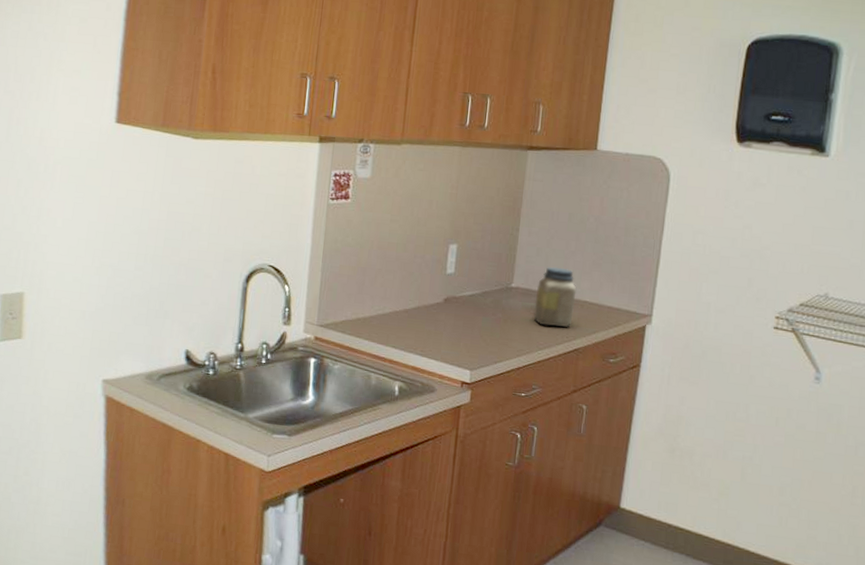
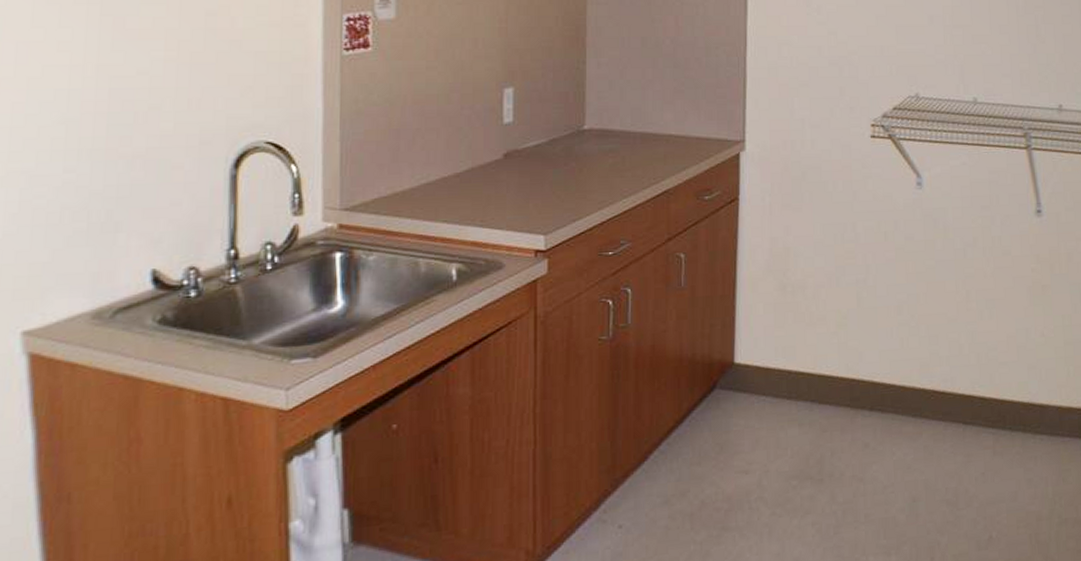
jar: present [533,266,577,327] -> none [613,100,660,169]

